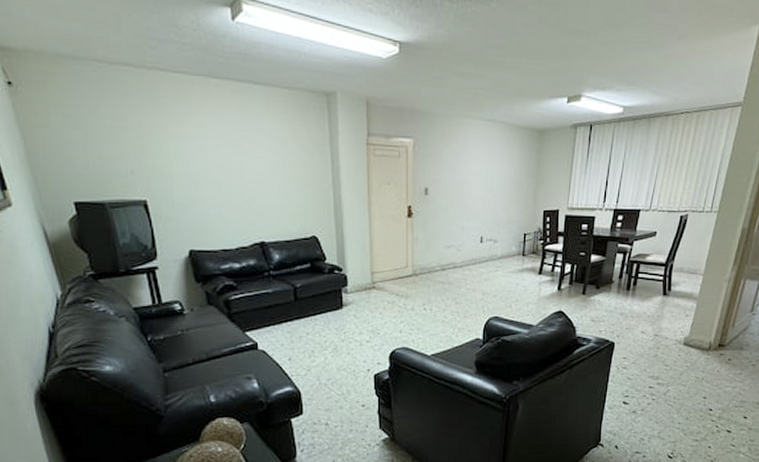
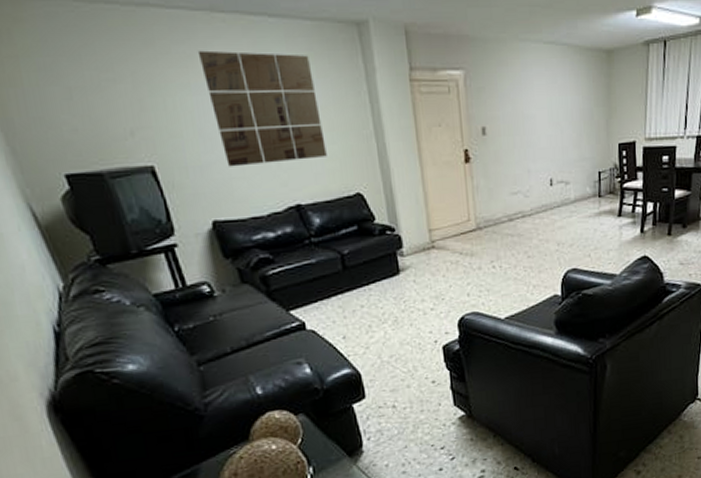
wall art: none [193,108,291,206] -> present [197,50,327,167]

